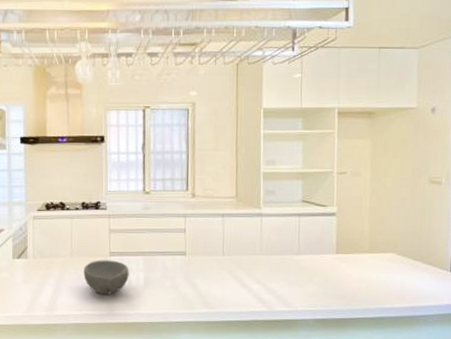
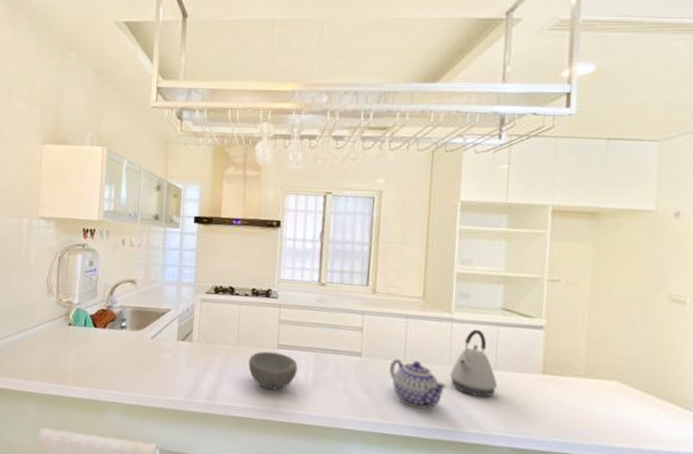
teapot: none [211,254,260,296] -> present [390,359,447,409]
kettle: none [262,220,301,279] -> present [450,329,497,398]

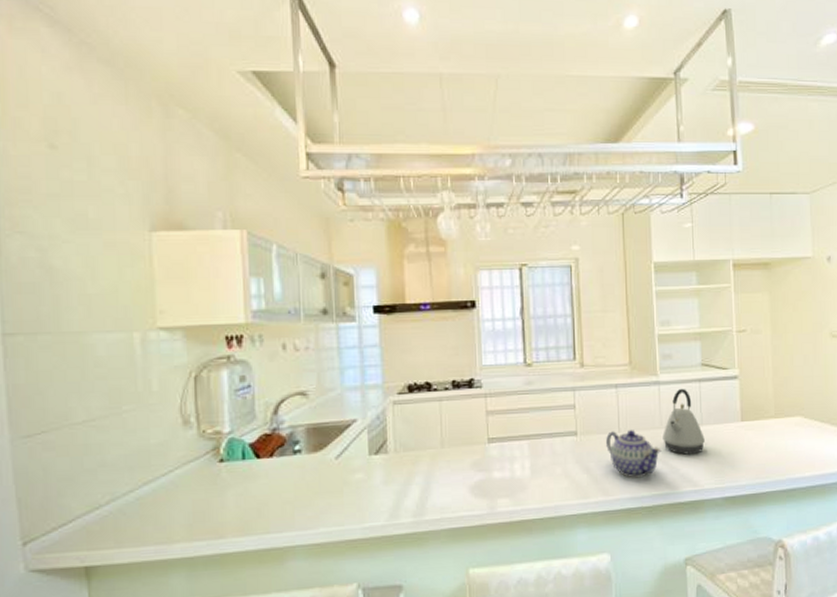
bowl: present [248,351,298,390] -> none [458,447,512,491]

